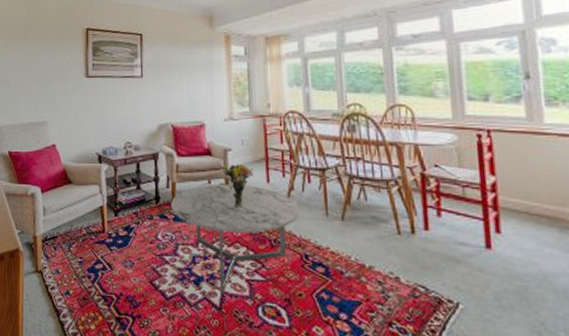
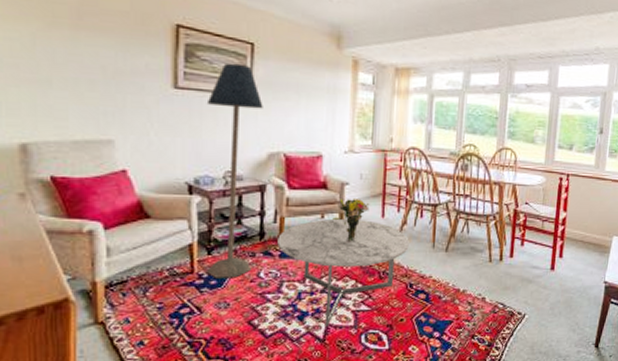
floor lamp: none [109,52,152,239] -> present [205,62,263,278]

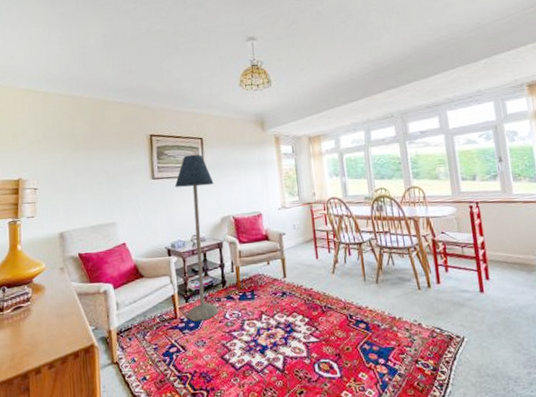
coffee table: present [277,218,409,327] -> none [236,262,343,358]
bouquet: present [332,197,370,242] -> none [276,245,305,283]

